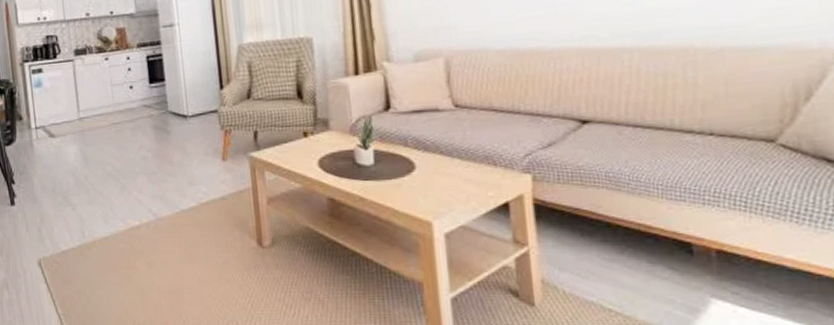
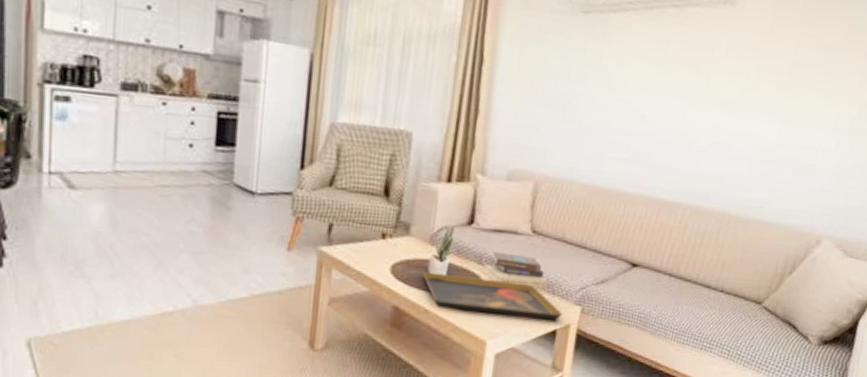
decorative tray: none [351,158,512,195] -> present [423,272,563,321]
books: none [410,131,486,162] -> present [482,251,548,288]

